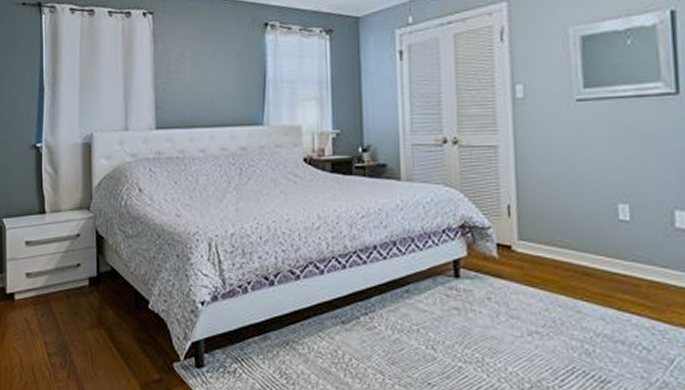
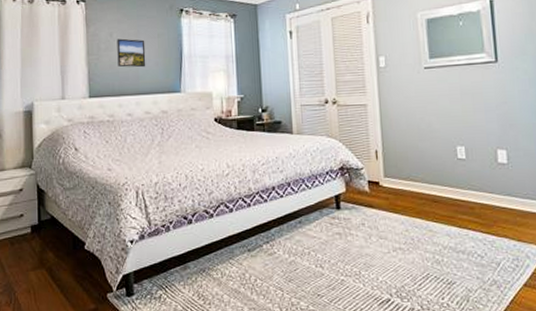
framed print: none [189,58,223,94] -> present [117,38,146,68]

